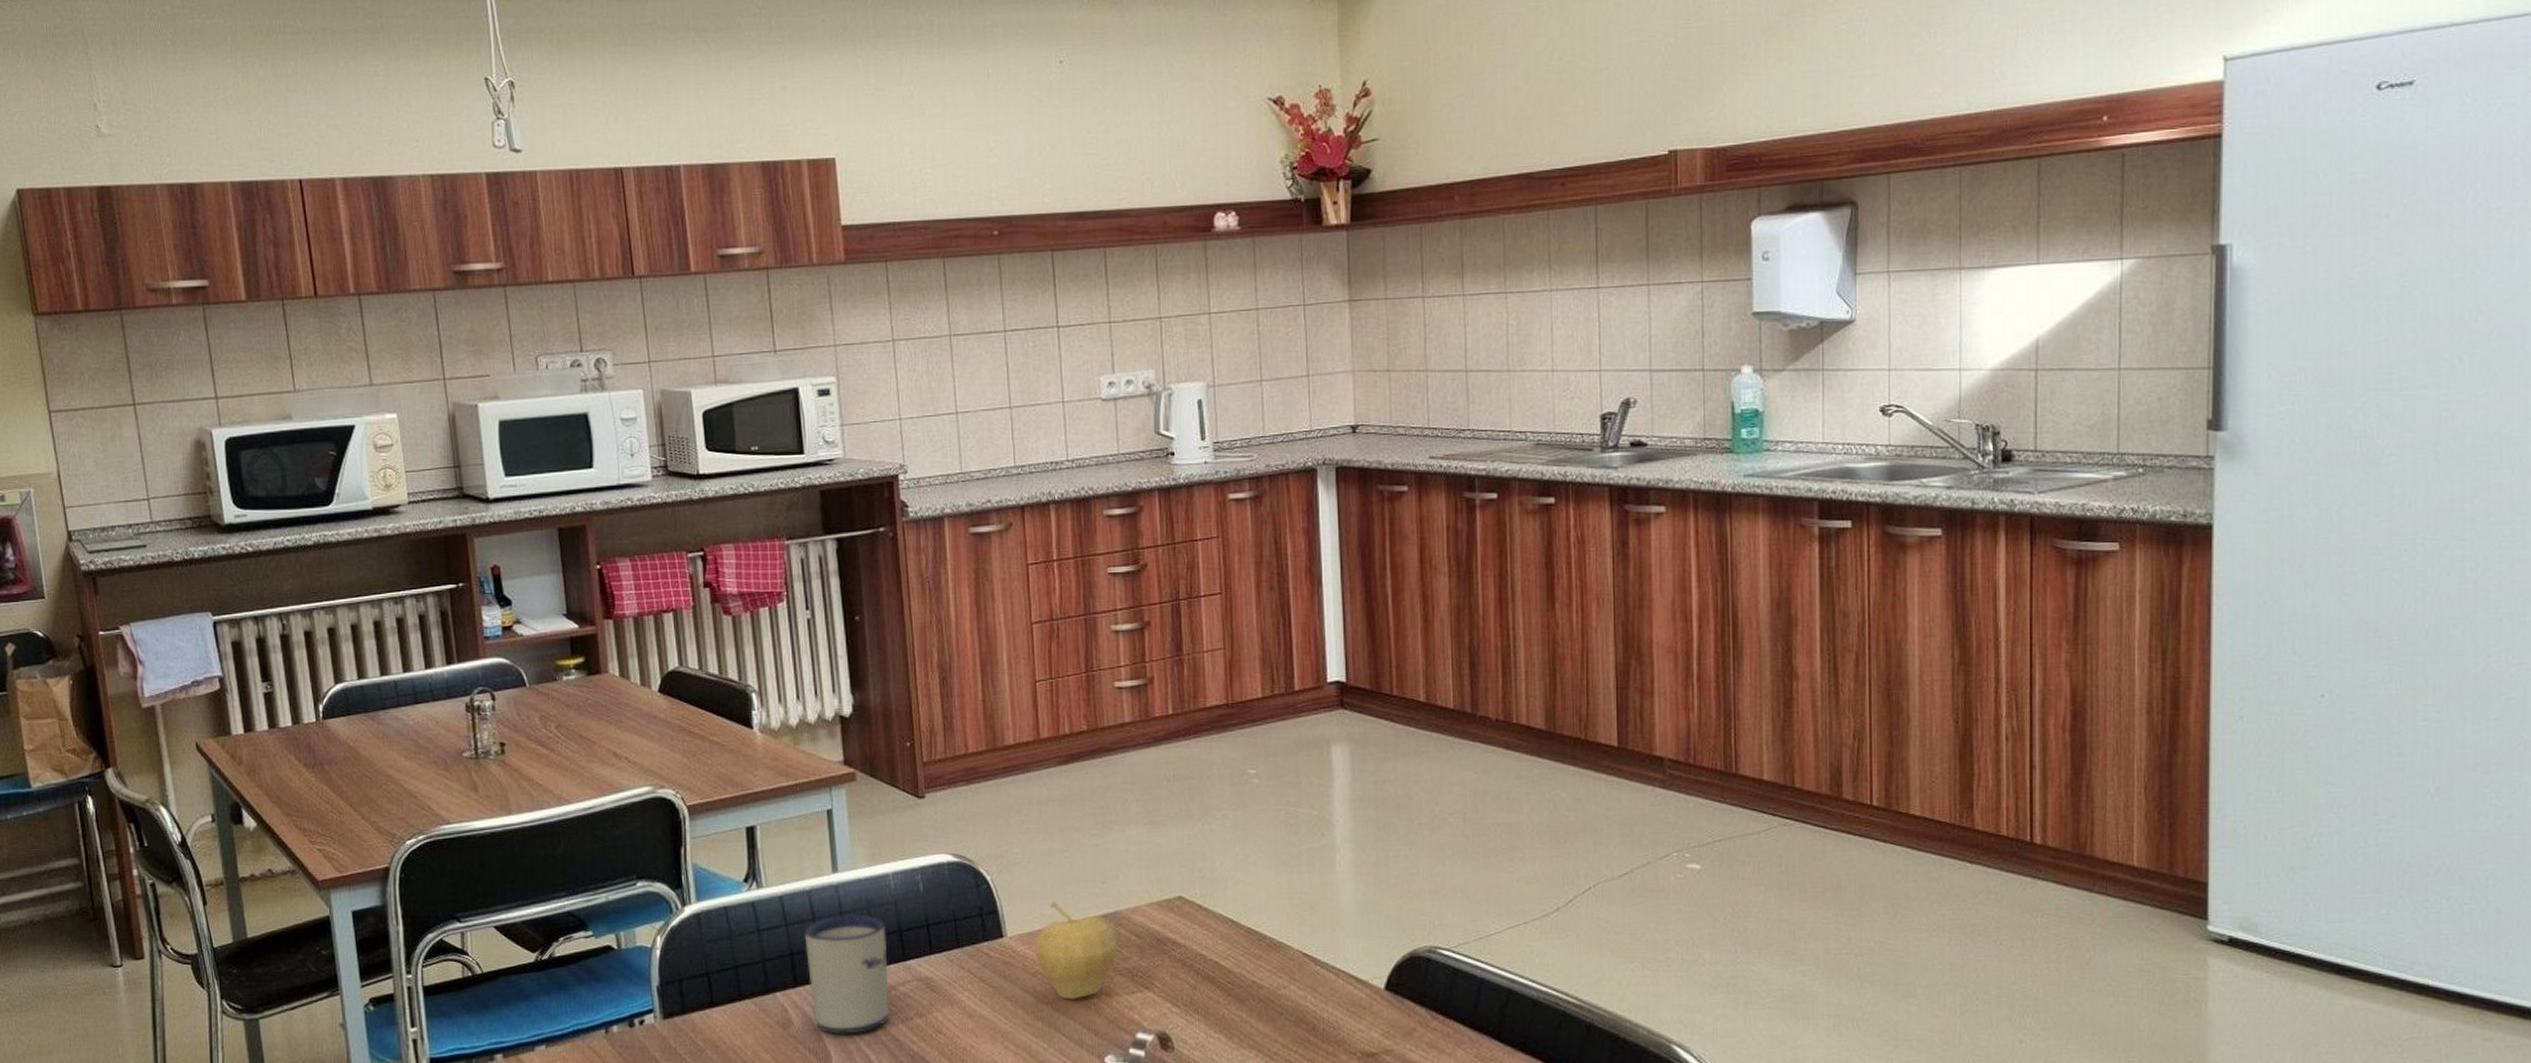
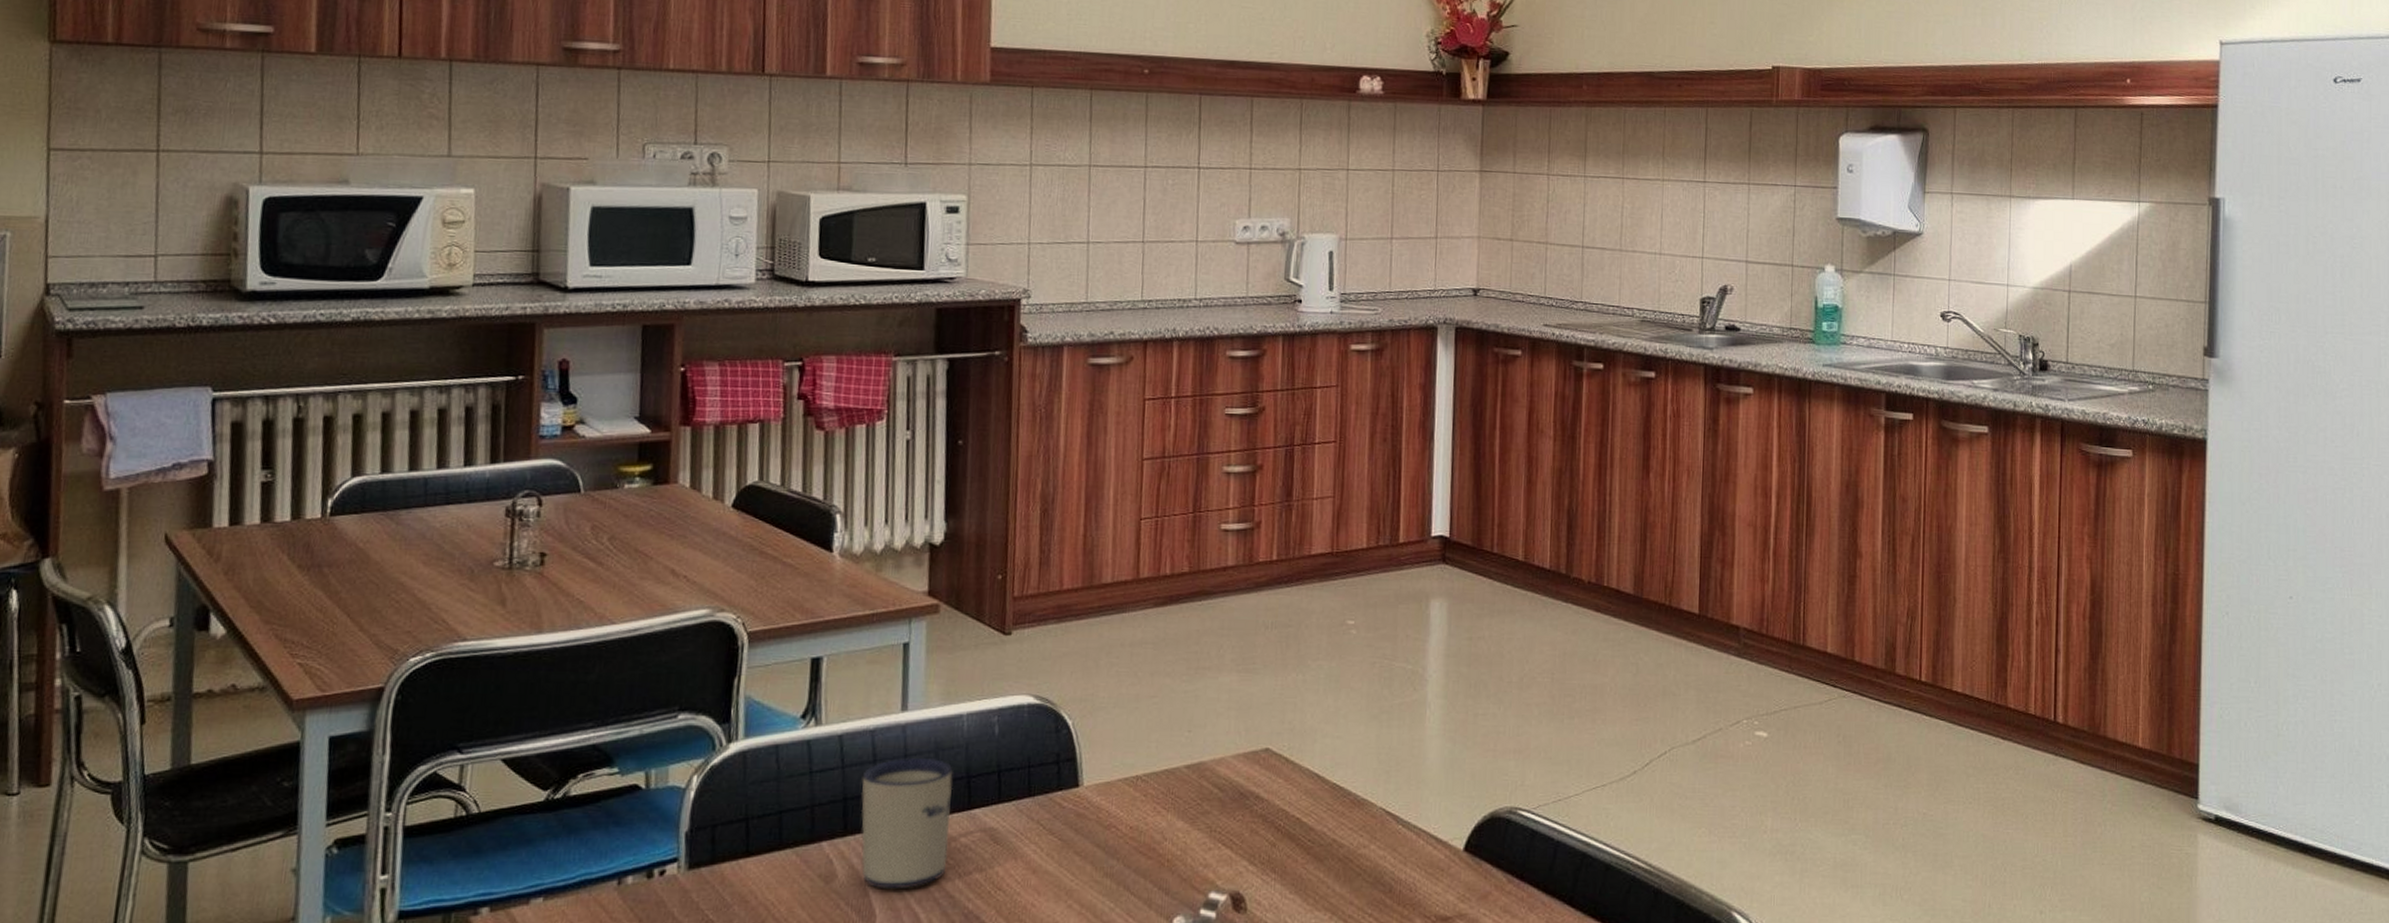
fruit: present [1034,900,1118,1000] -> none [1110,748,1199,855]

